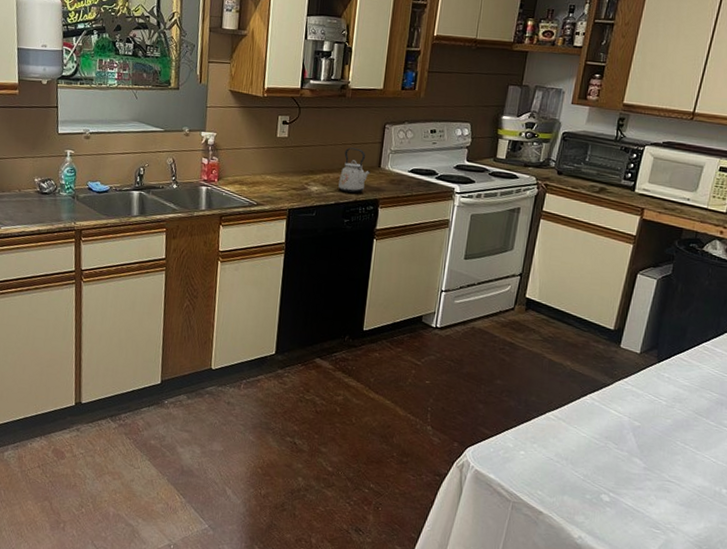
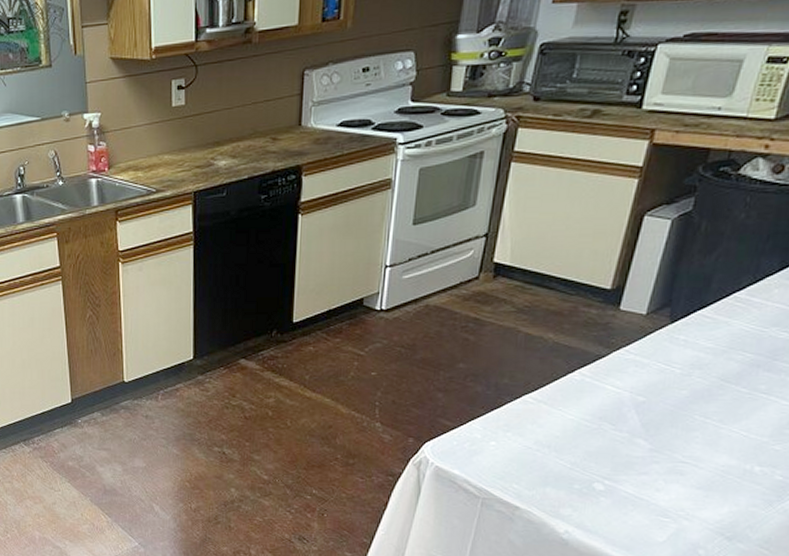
kettle: present [338,147,371,194] -> none [251,106,289,163]

